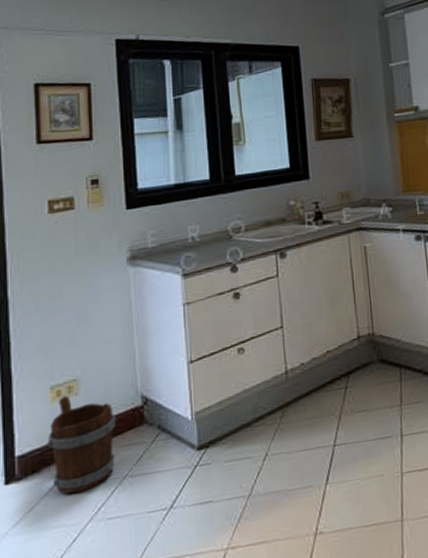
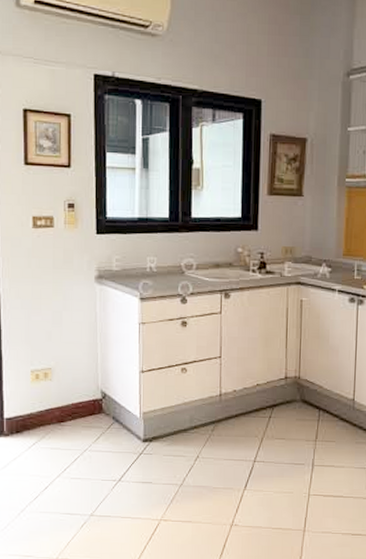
bucket: present [47,395,116,494] -> none [28,379,81,455]

